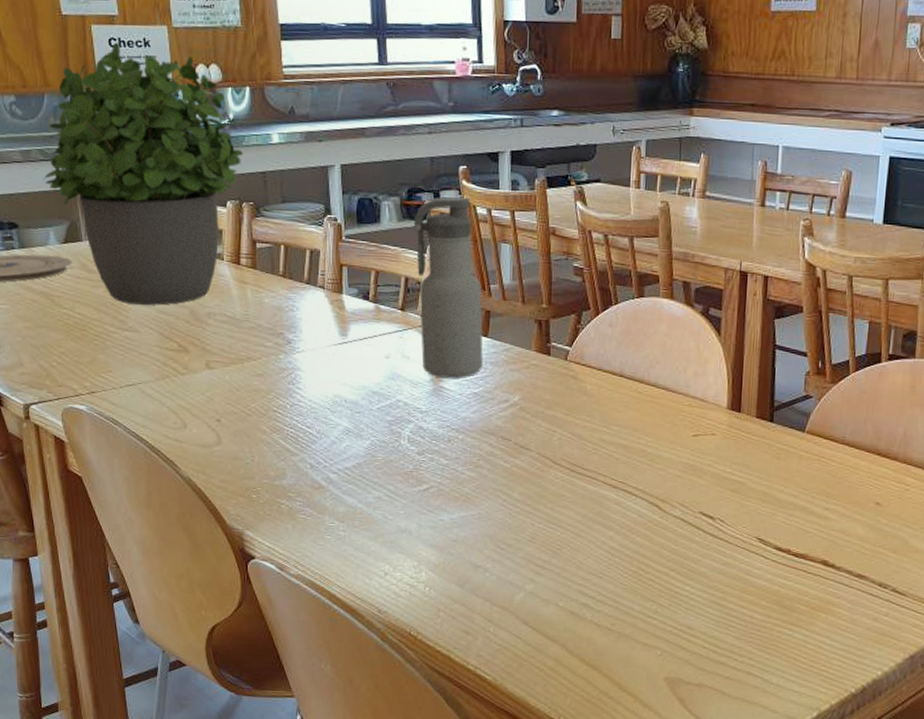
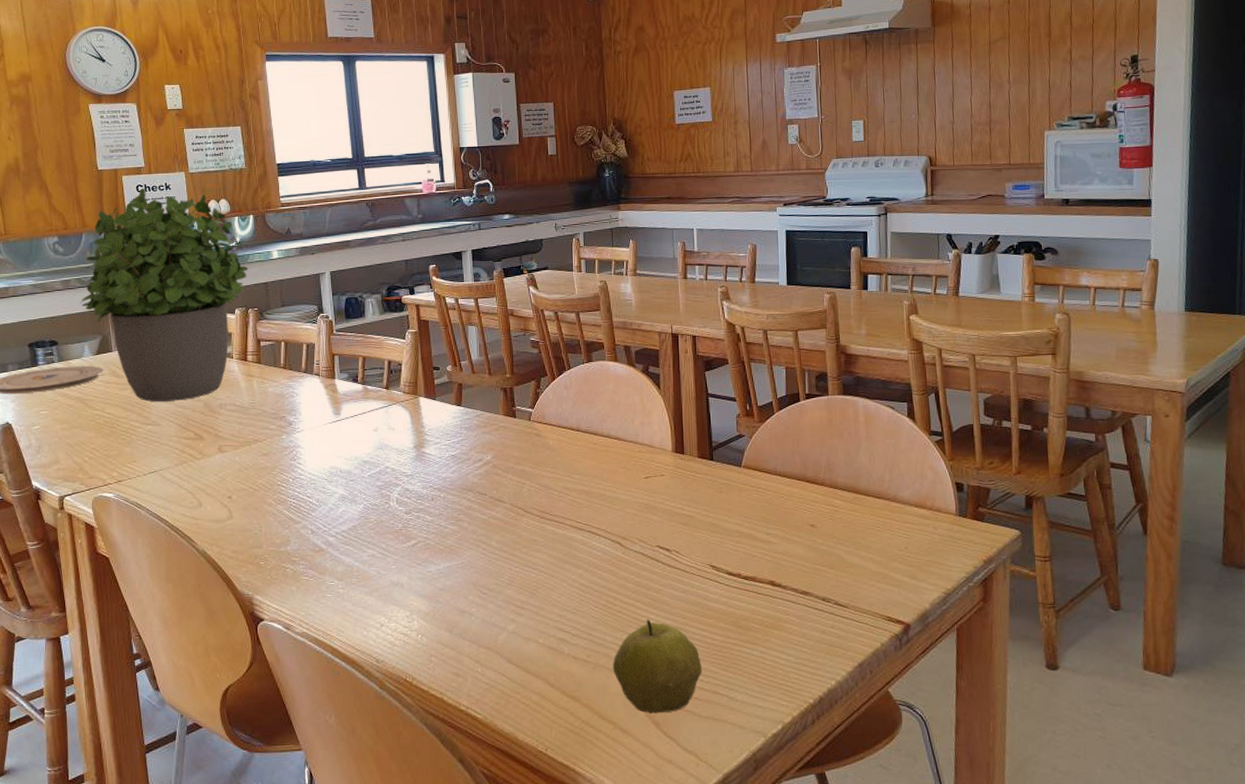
water bottle: present [413,197,483,378] -> none [393,291,458,444]
apple: none [638,590,738,690] -> present [612,619,703,714]

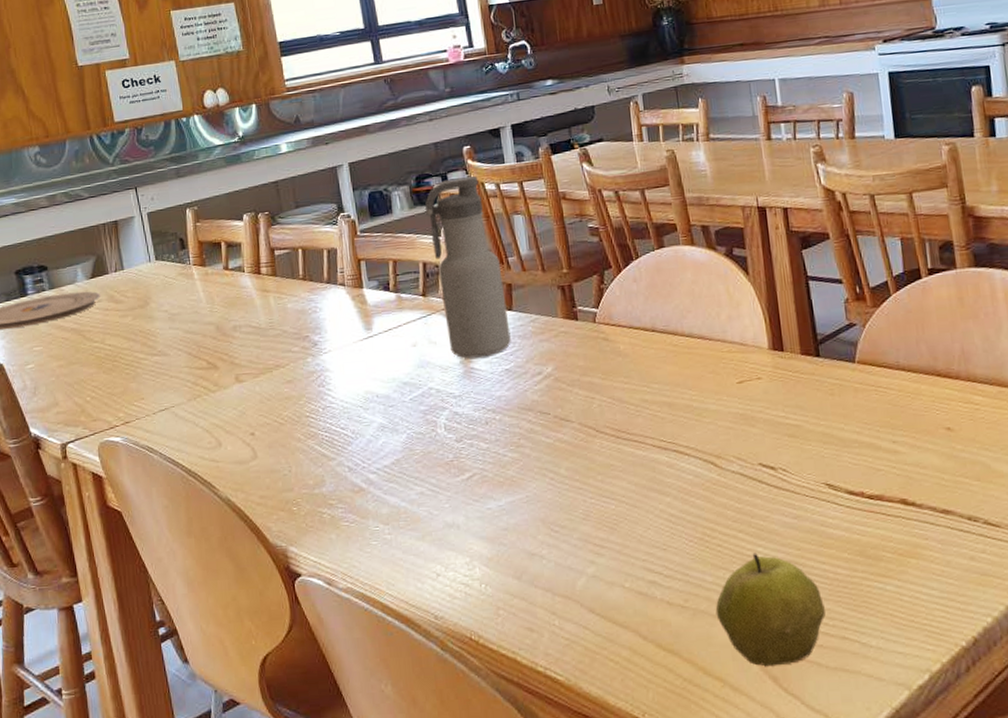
potted plant: present [80,189,249,402] -> none [68,83,255,329]
water bottle: none [393,291,458,444] -> present [424,176,511,359]

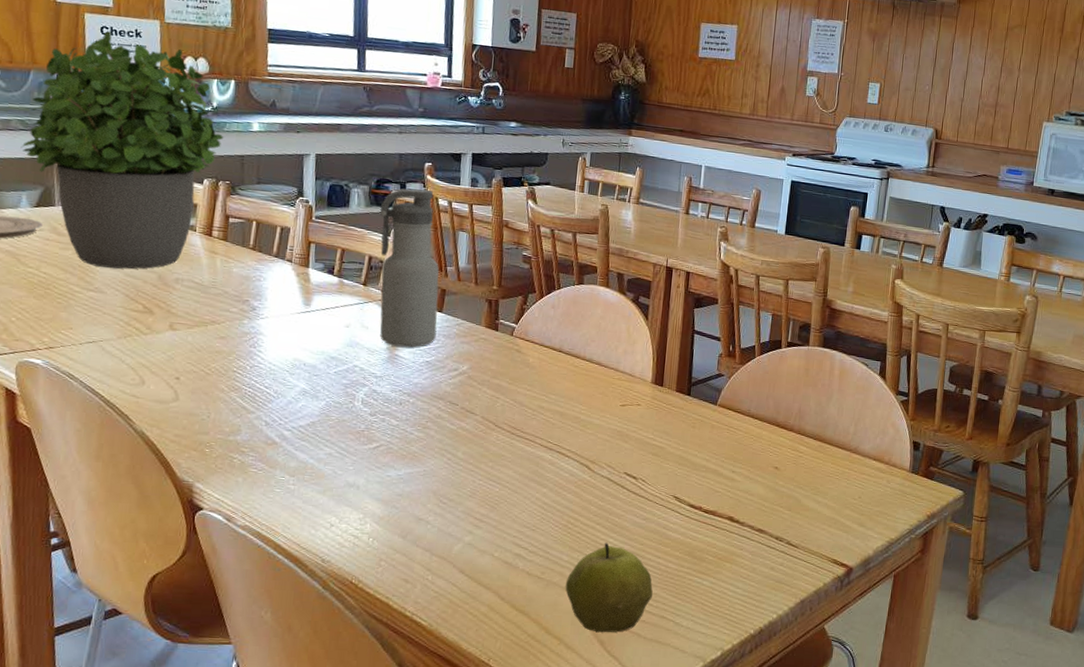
potted plant: none [68,83,255,329] -> present [20,31,224,269]

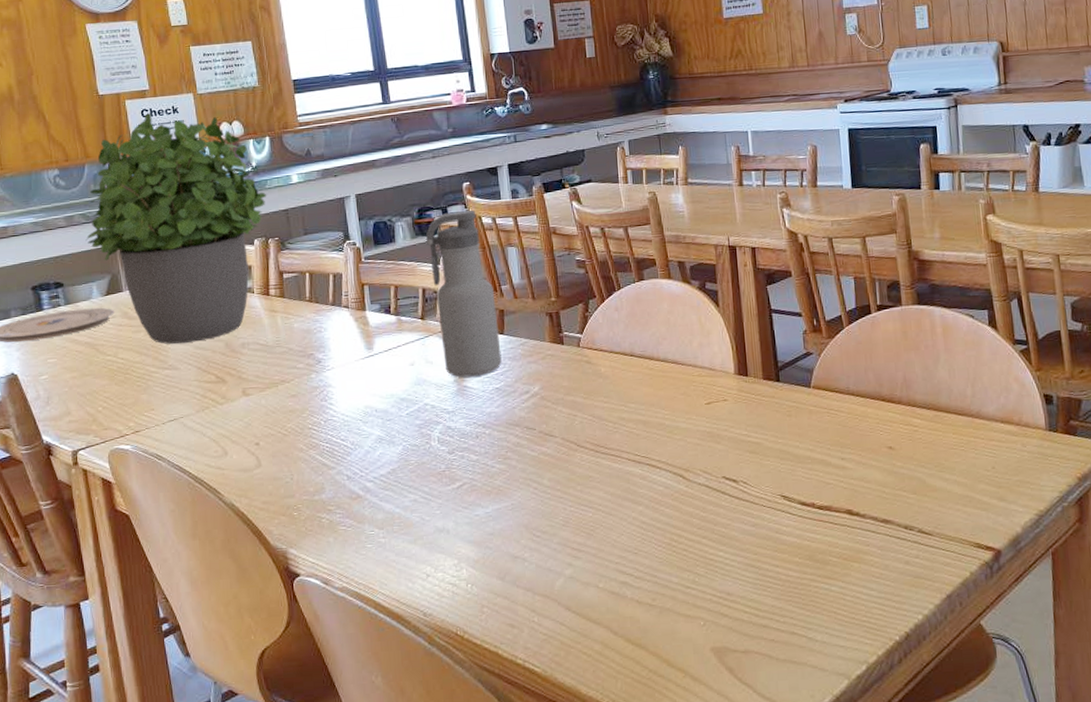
apple: present [565,542,653,633] -> none [680,557,778,659]

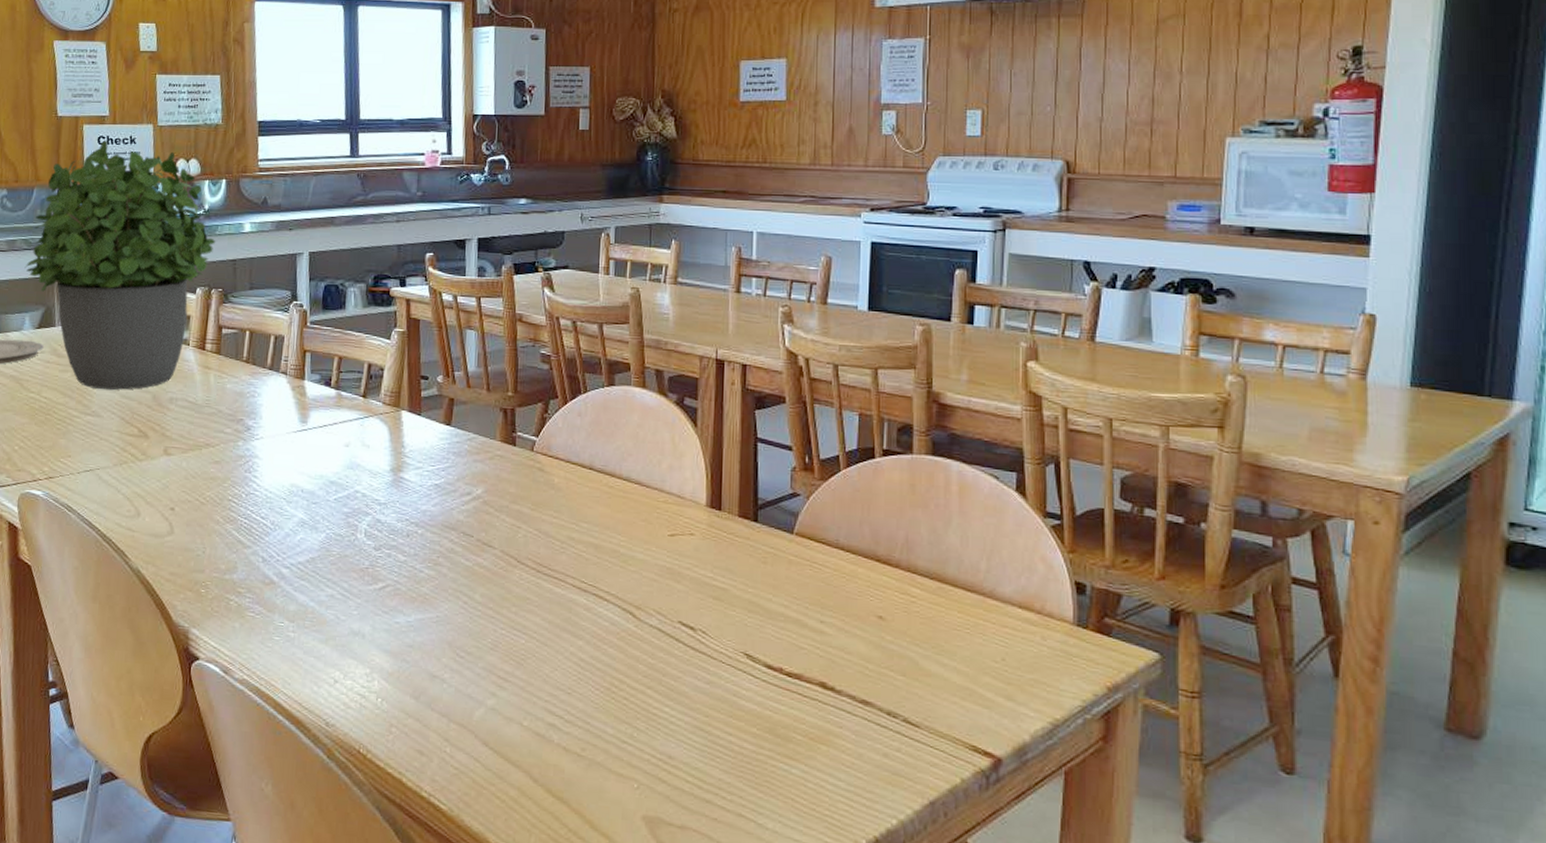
water bottle: present [425,210,502,378] -> none [378,283,446,468]

